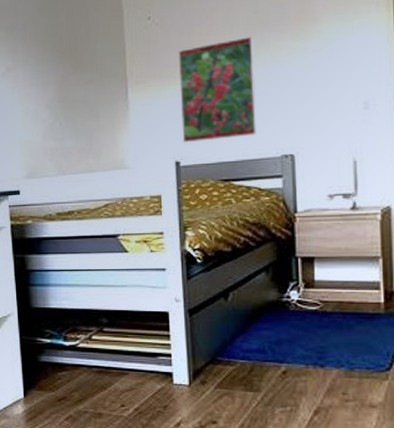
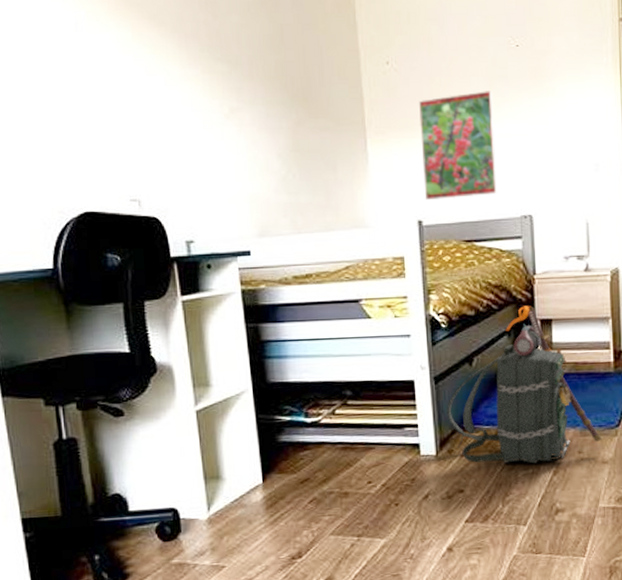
backpack: none [201,243,371,401] -> present [447,306,603,464]

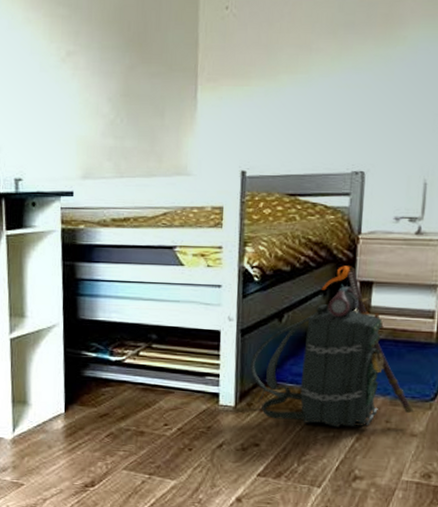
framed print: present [418,90,498,201] -> none [251,37,336,152]

